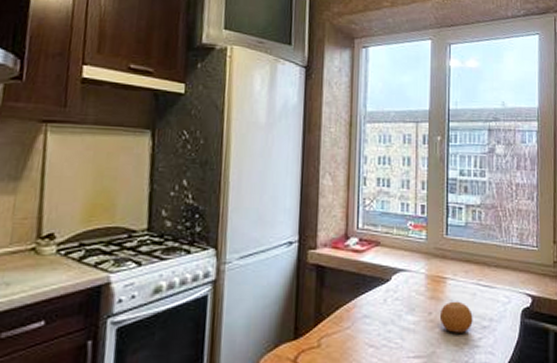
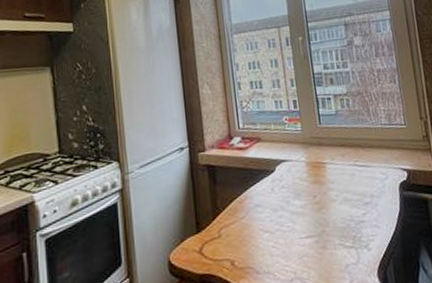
fruit: present [439,301,473,333] -> none [323,182,356,212]

